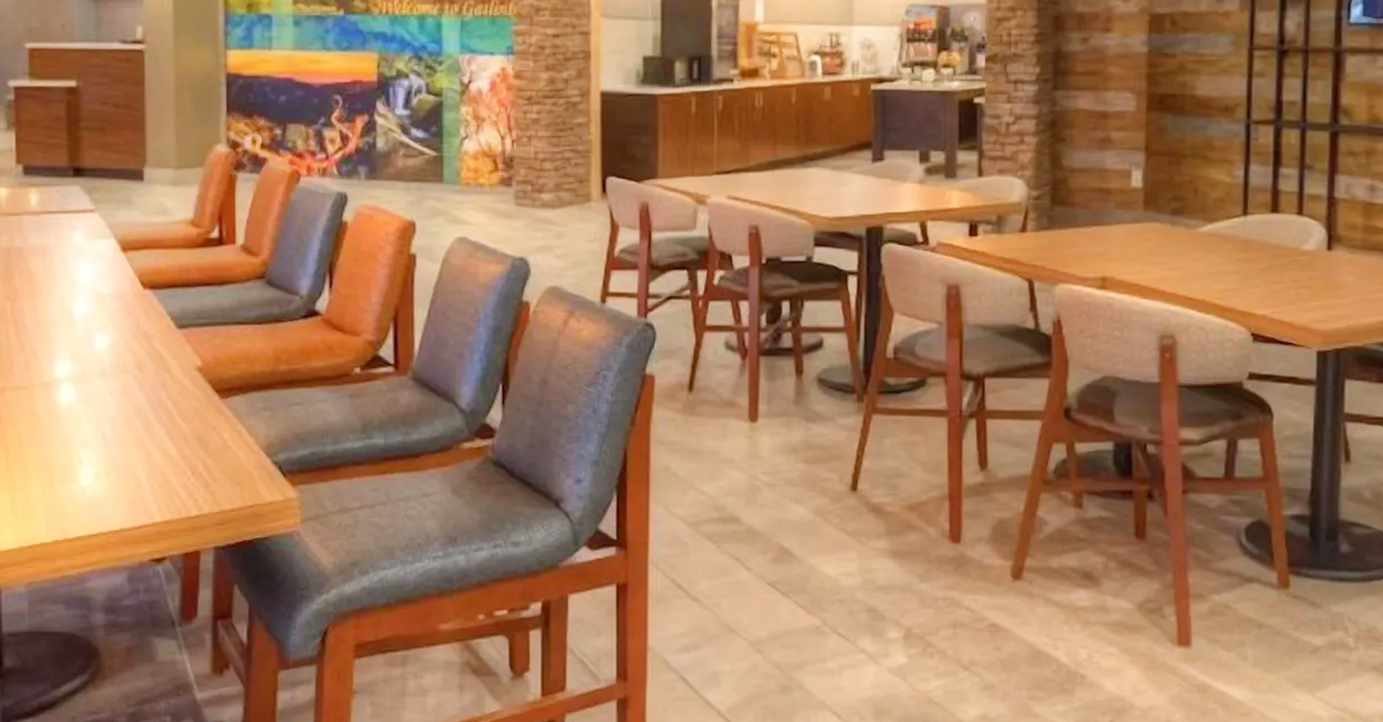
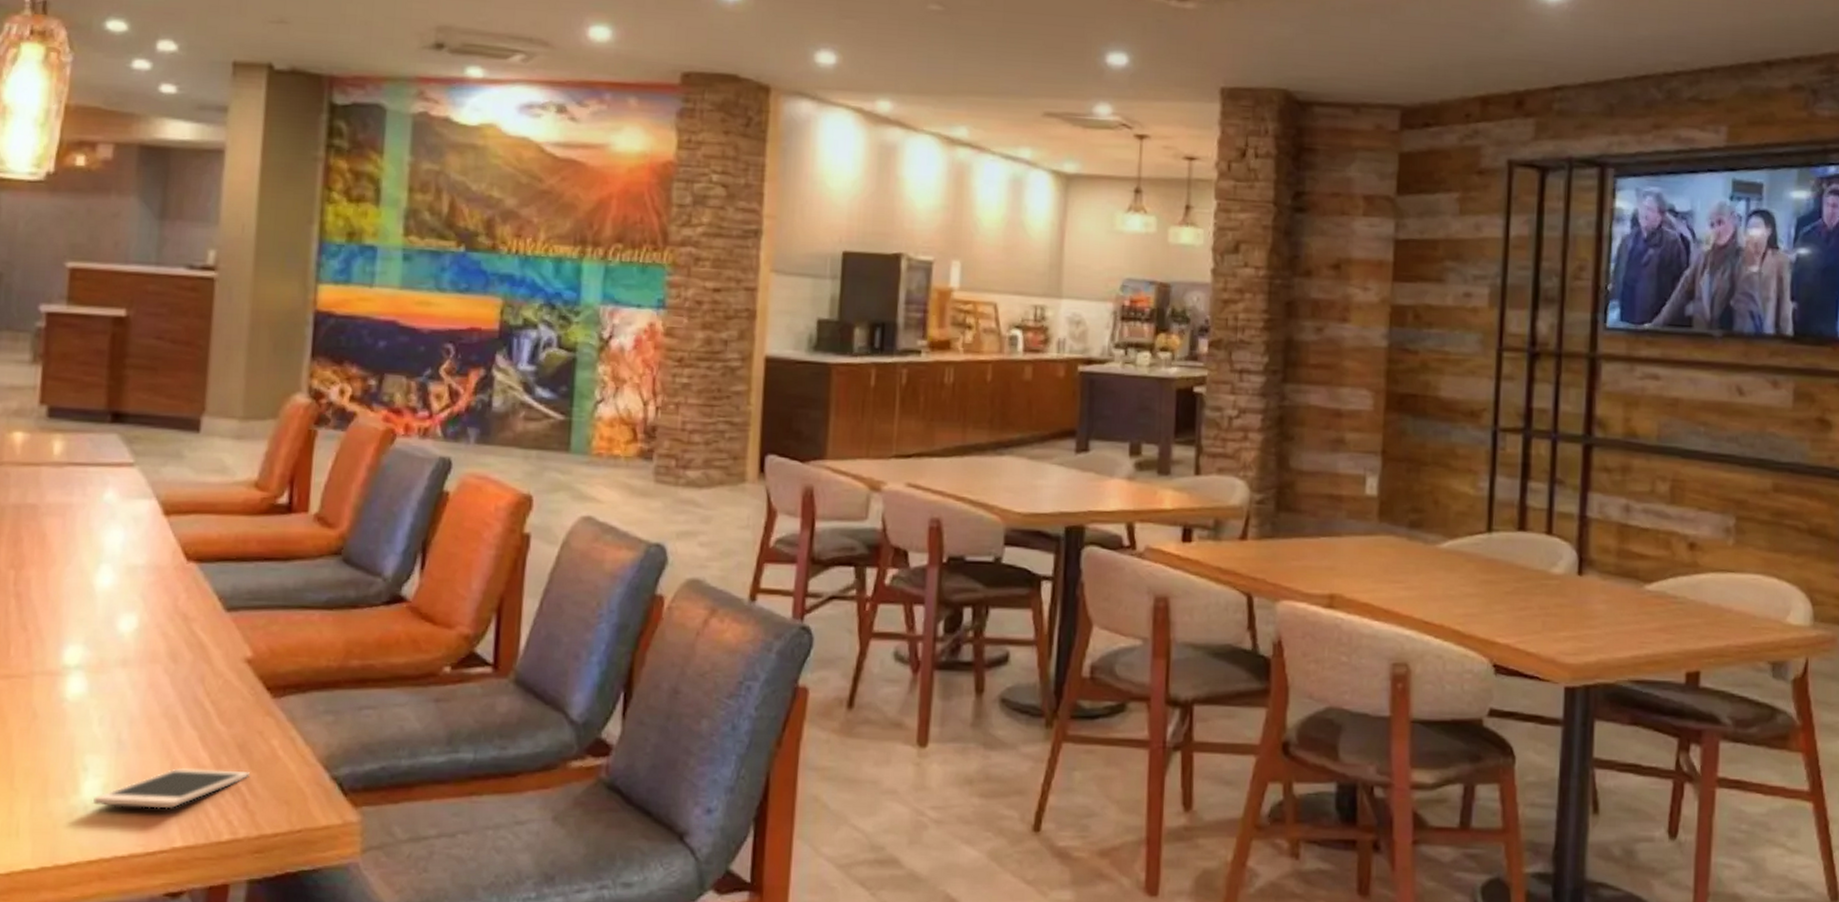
cell phone: none [89,458,208,492] -> present [93,768,250,809]

